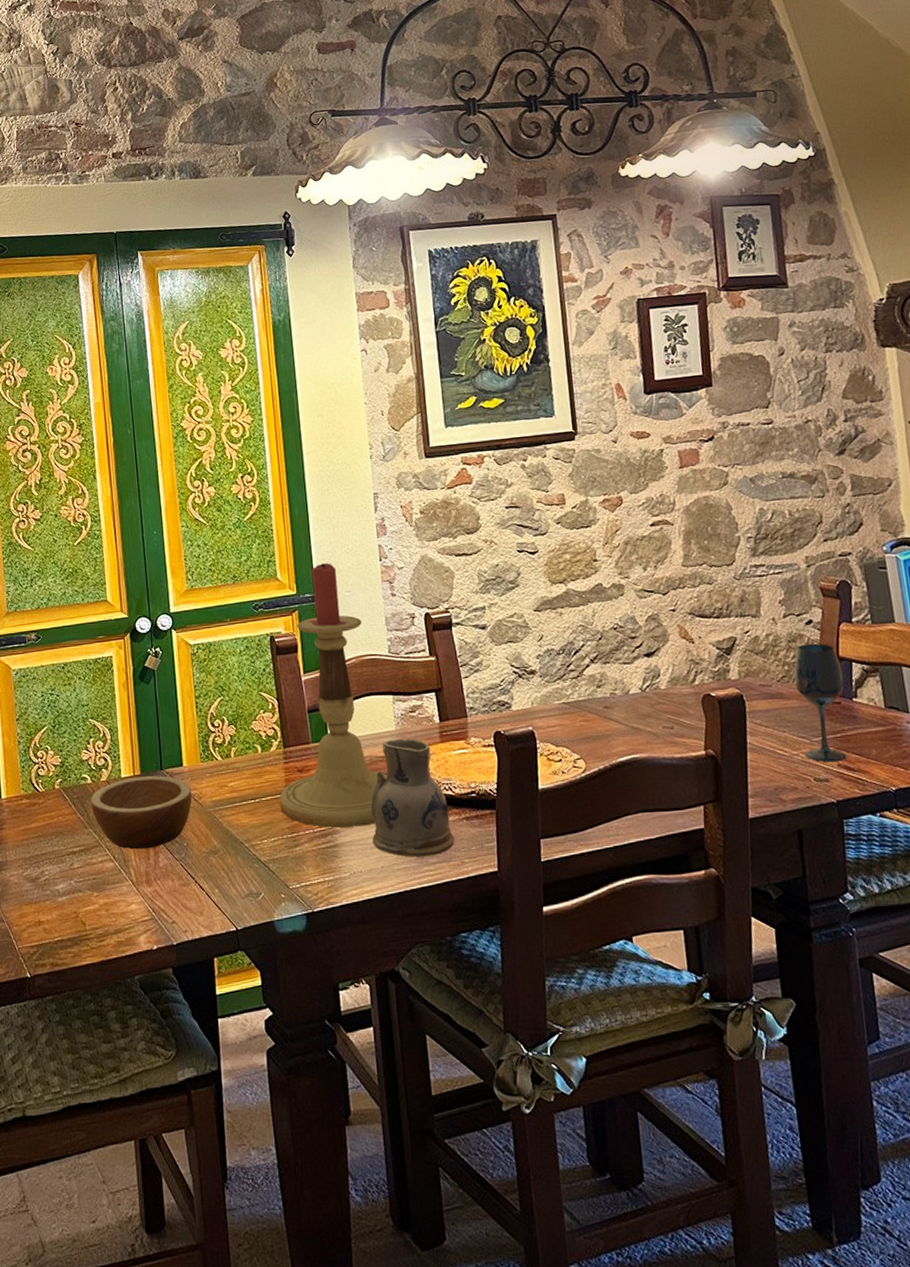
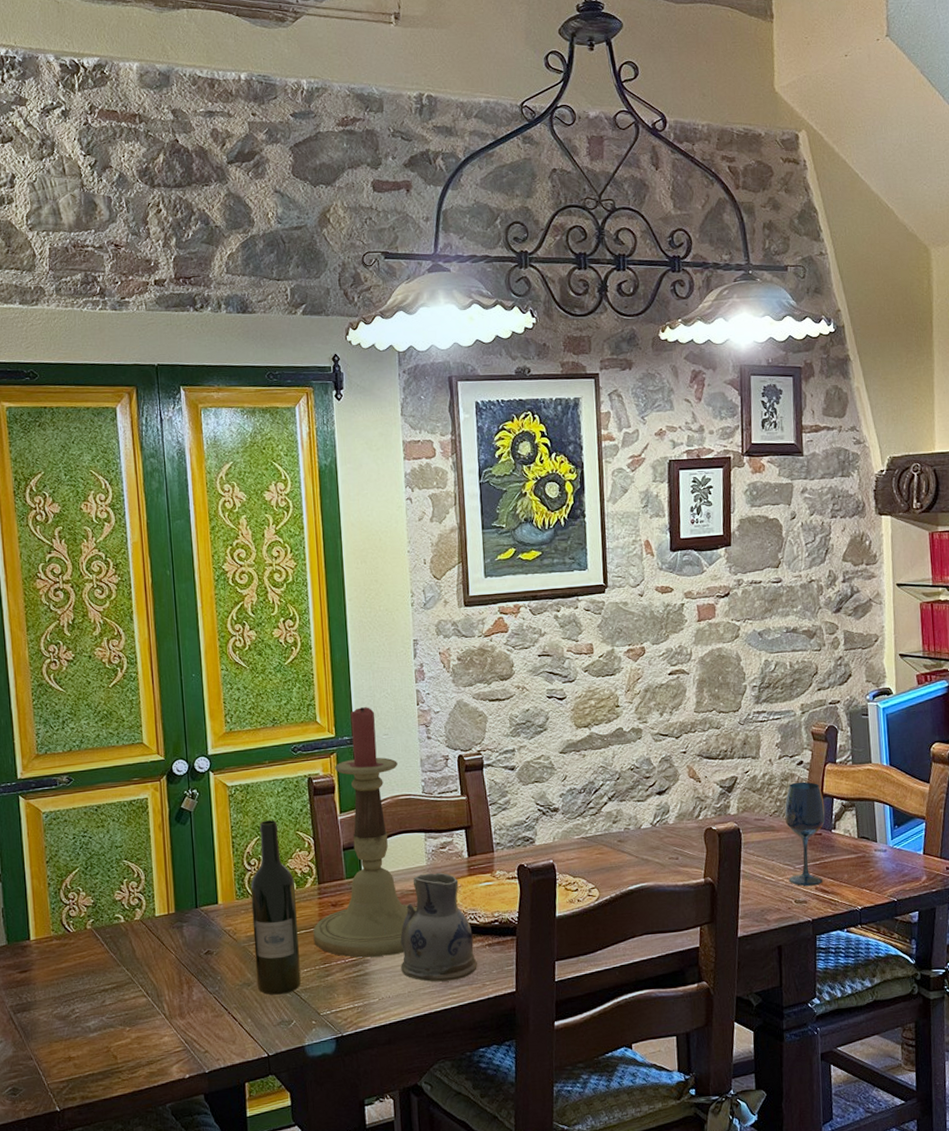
bowl: present [90,775,192,850] -> none [123,913,227,985]
wine bottle: none [214,679,269,865] -> present [250,819,301,995]

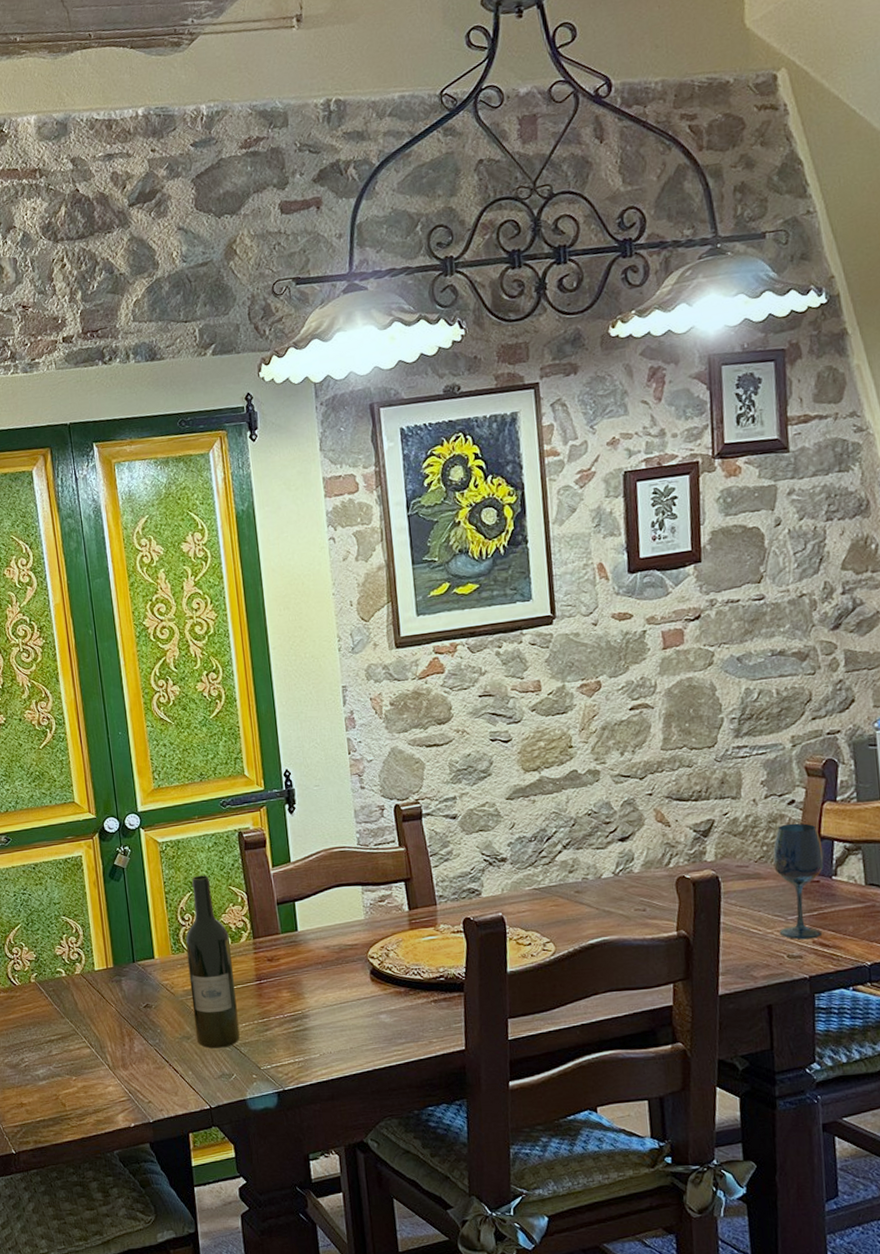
candlestick: present [313,707,417,958] -> none [250,758,356,1013]
ceramic pitcher: present [400,872,477,982] -> none [340,926,423,1039]

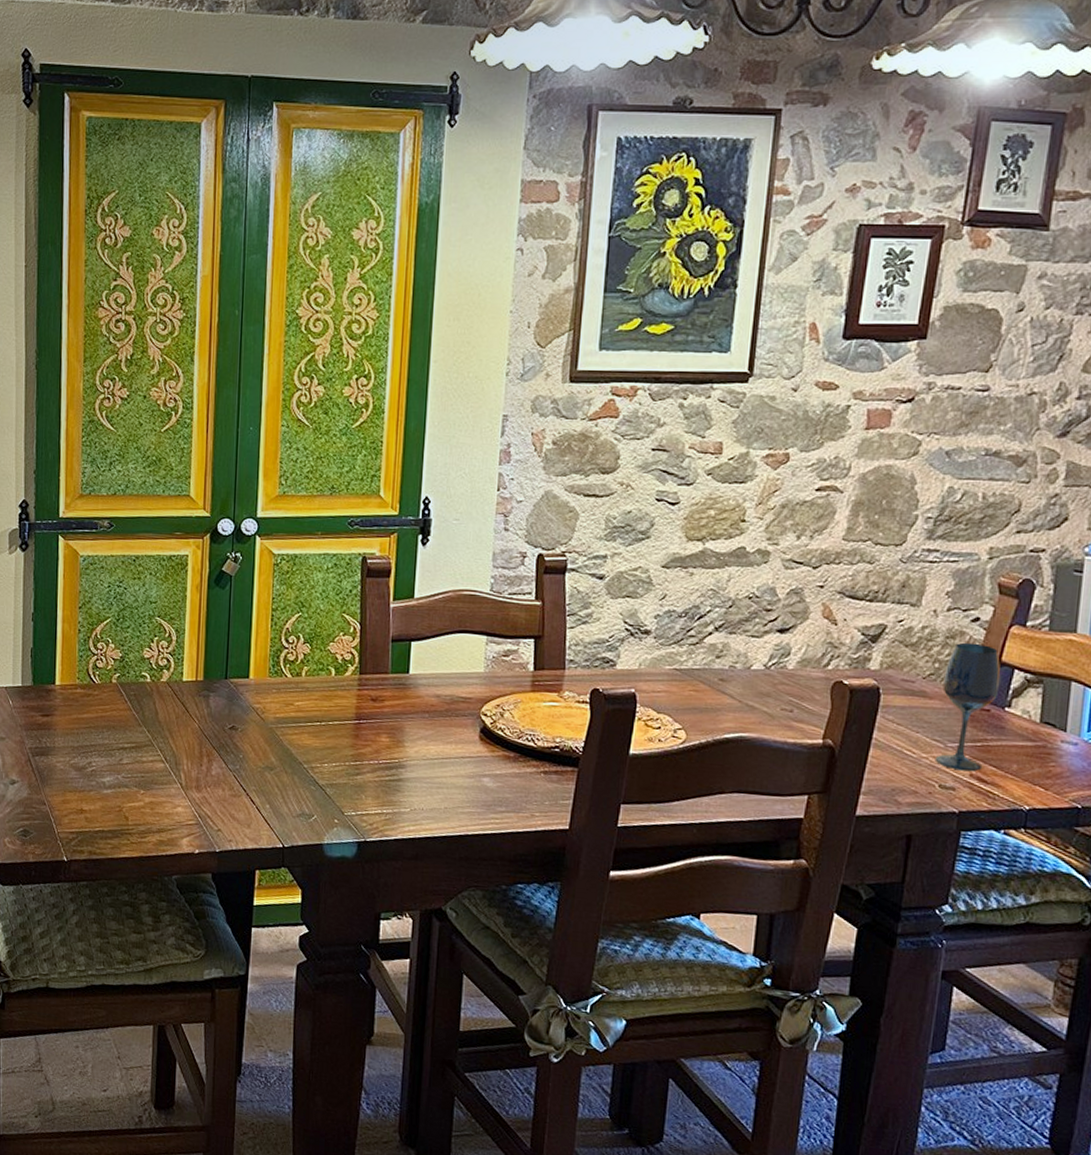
wine bottle: present [185,875,240,1049] -> none [280,596,335,786]

